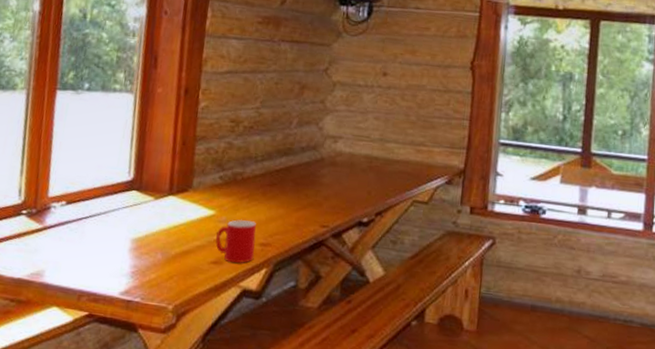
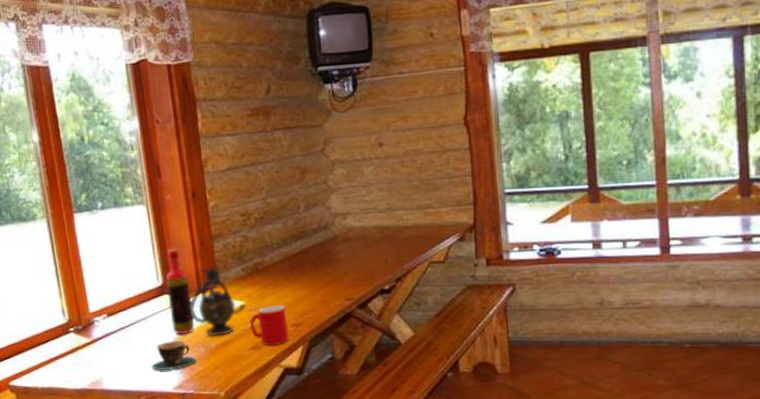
teacup: none [101,240,151,273] -> present [152,340,196,370]
bottle: none [133,143,162,237] -> present [165,248,196,335]
teapot: none [155,168,216,245] -> present [189,266,246,337]

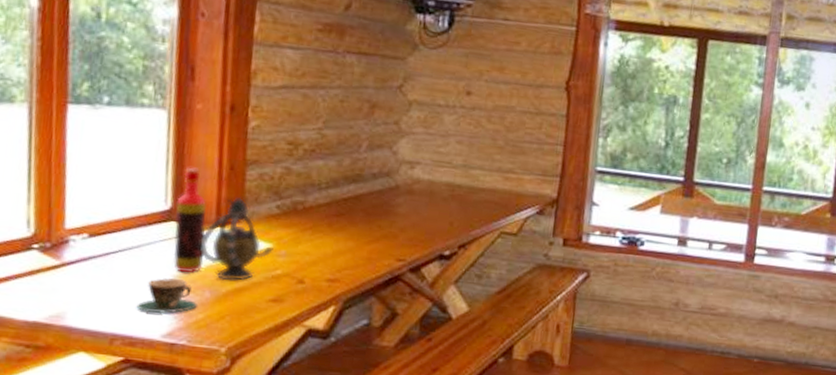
cup: present [250,305,289,346] -> none [274,253,322,301]

